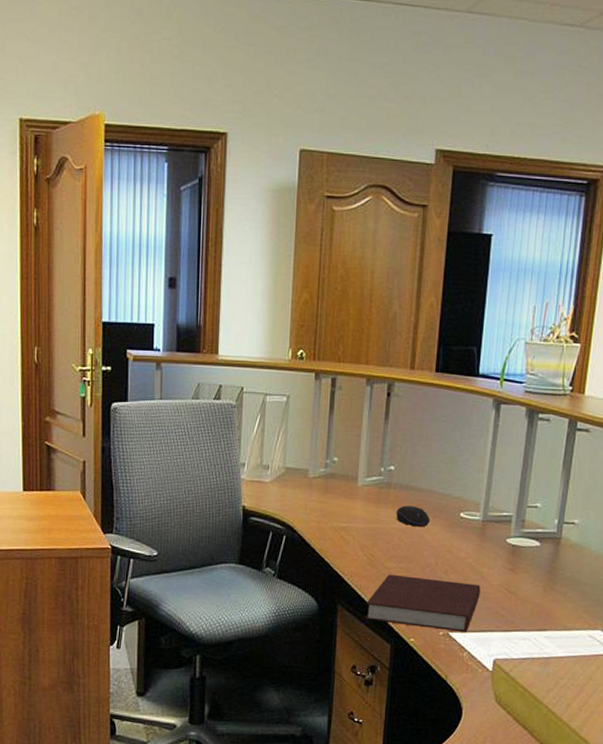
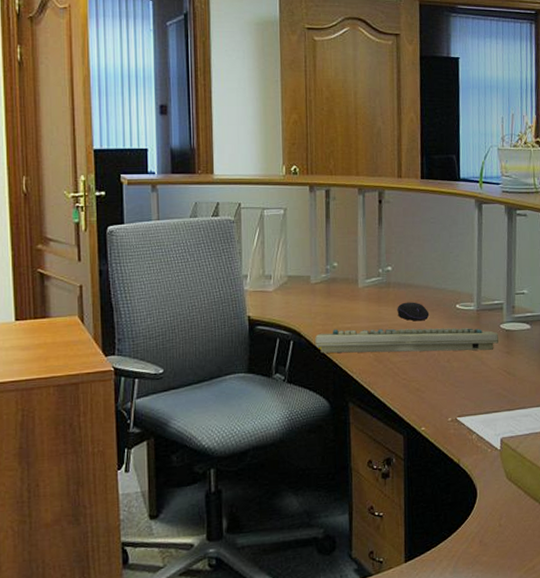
keyboard: none [308,527,503,565] -> present [315,327,498,354]
notebook: present [365,574,481,632] -> none [376,368,482,416]

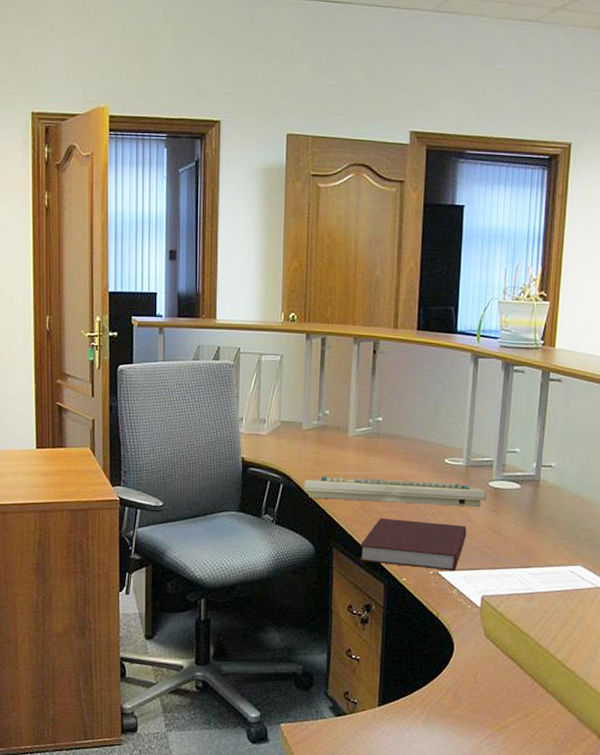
notebook: none [376,368,482,416] -> present [359,518,467,571]
computer mouse: present [397,302,430,321] -> none [385,453,417,473]

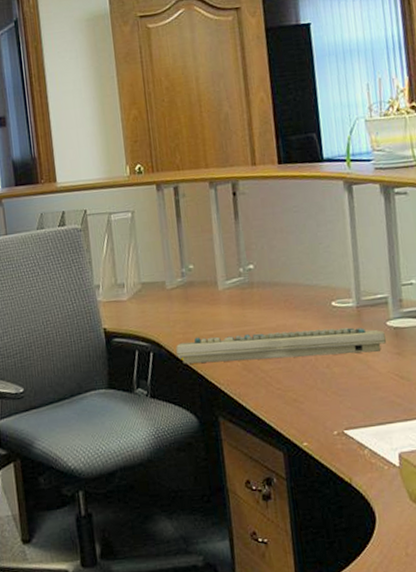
notebook: present [359,518,467,571] -> none [248,374,370,429]

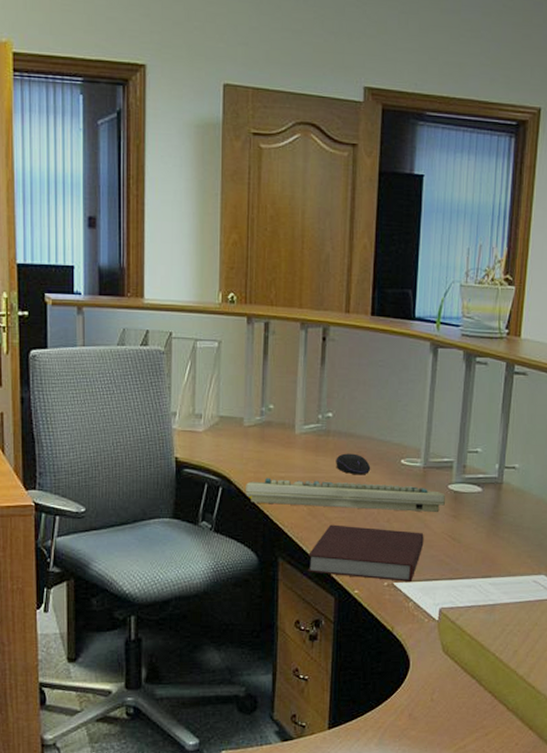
notebook: none [248,374,370,429] -> present [307,524,424,582]
computer mouse: none [263,302,302,324] -> present [336,453,371,475]

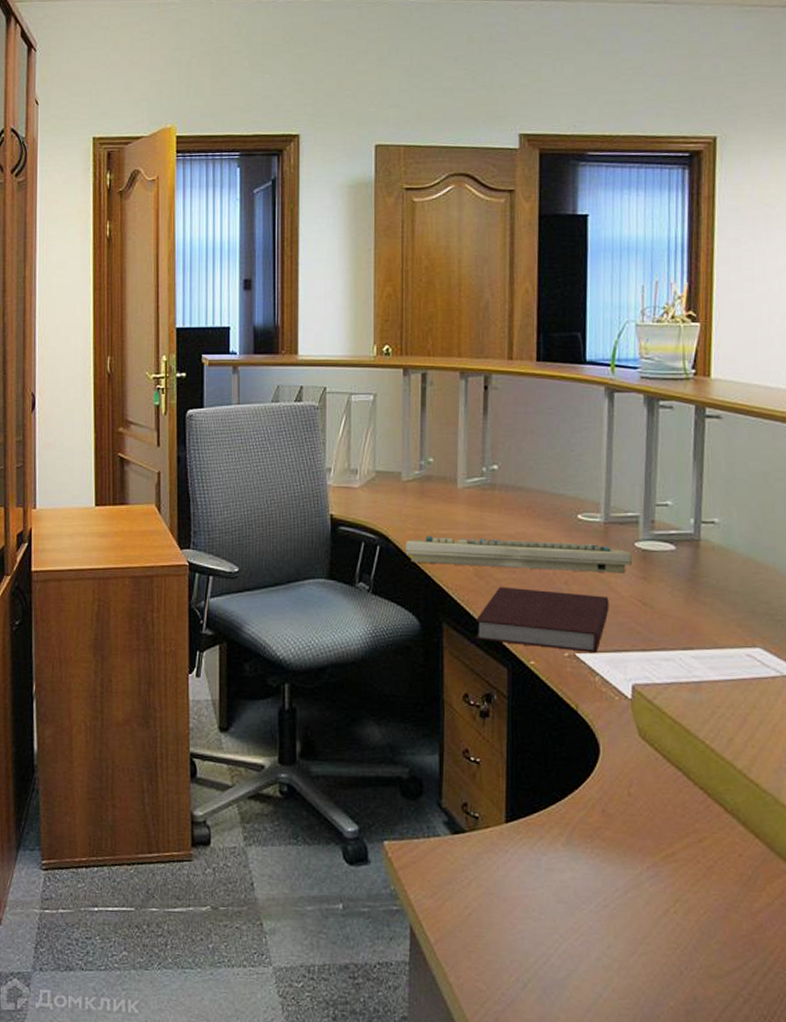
computer mouse: present [336,453,371,475] -> none [503,508,544,532]

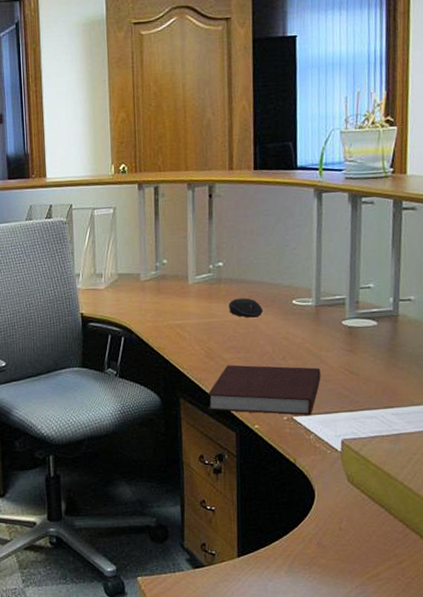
keyboard: present [405,535,632,573] -> none [145,324,340,350]
computer mouse: none [503,508,544,532] -> present [229,298,263,318]

